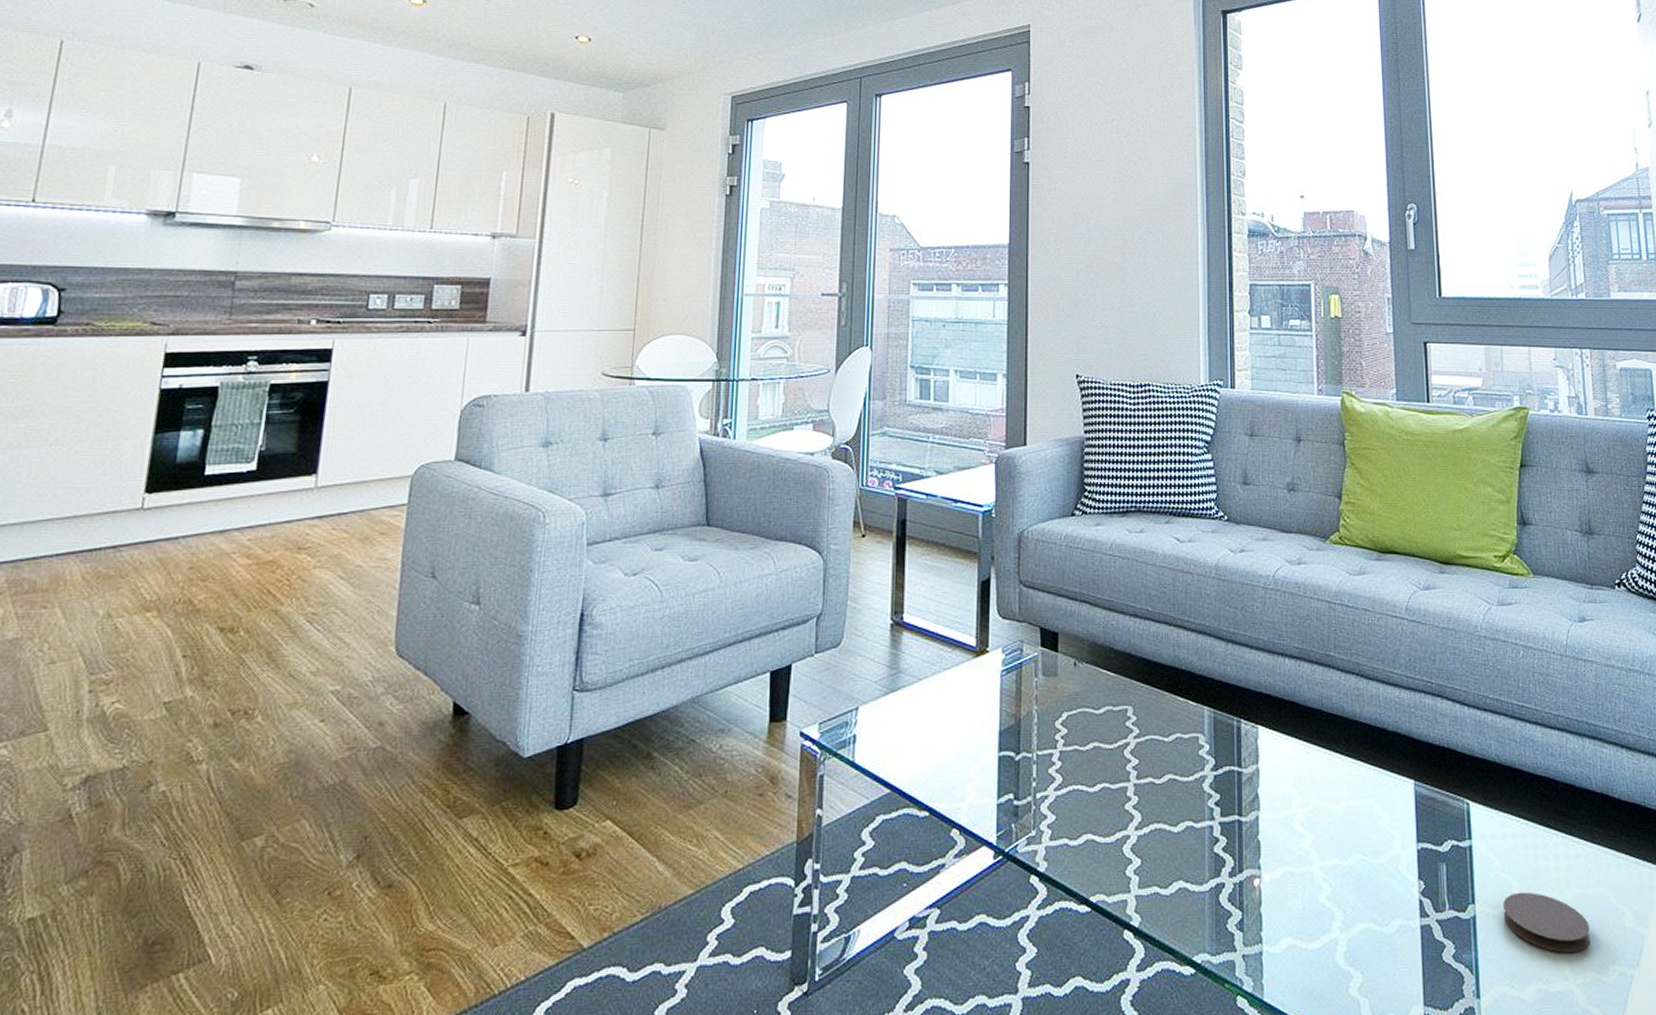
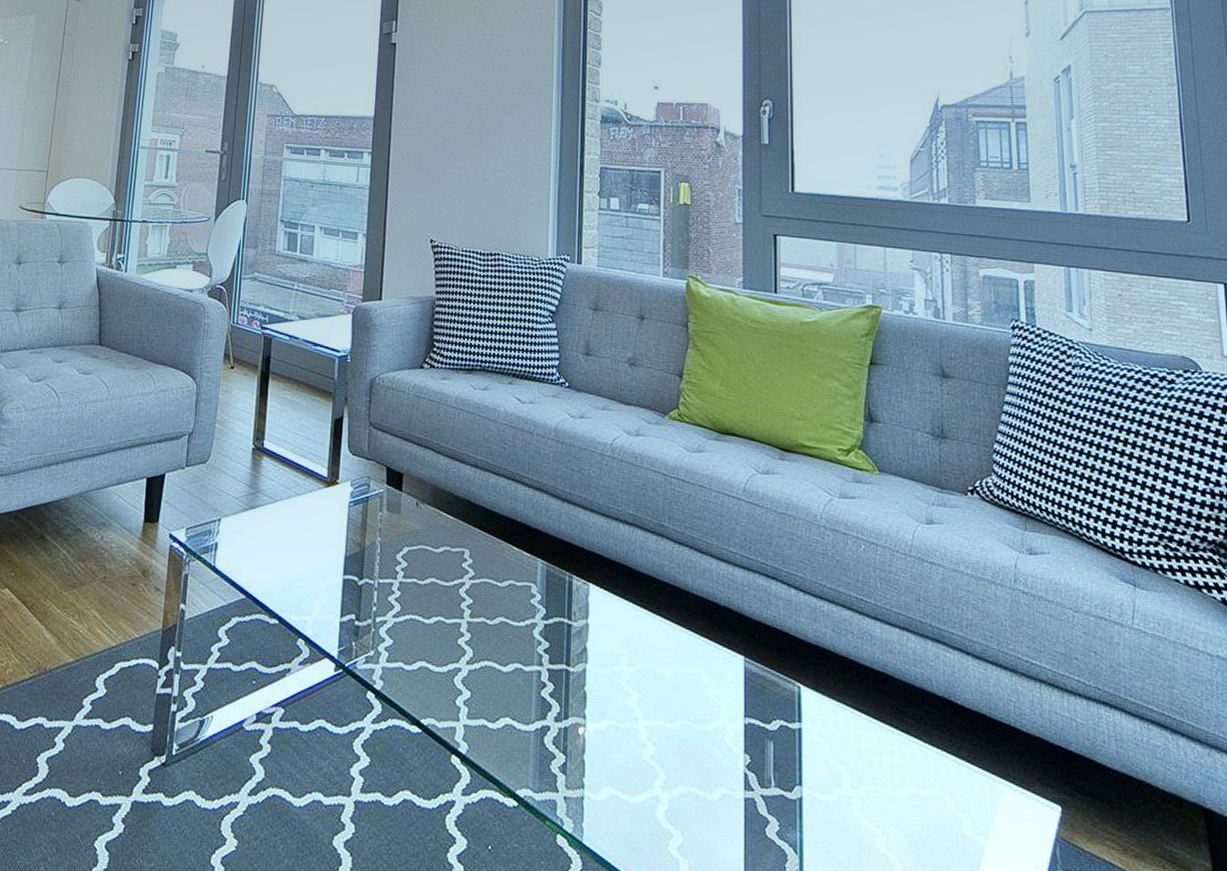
coaster: present [1503,892,1591,954] -> none [832,781,924,852]

